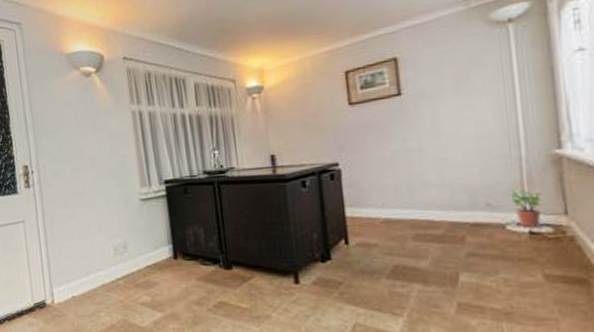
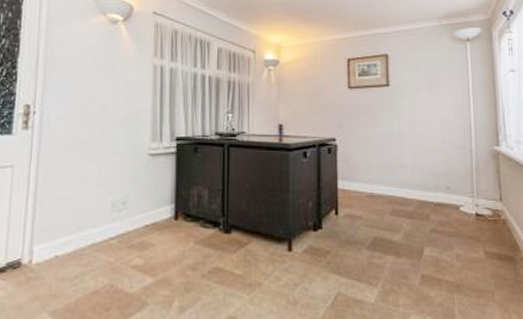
potted plant: present [508,189,542,228] -> none [462,177,485,211]

